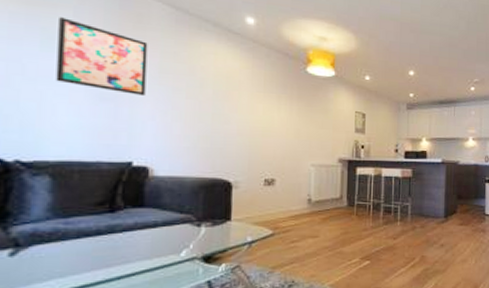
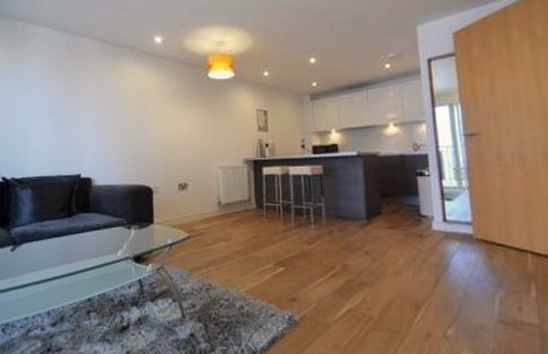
wall art: present [56,17,148,97] -> none [32,66,87,119]

